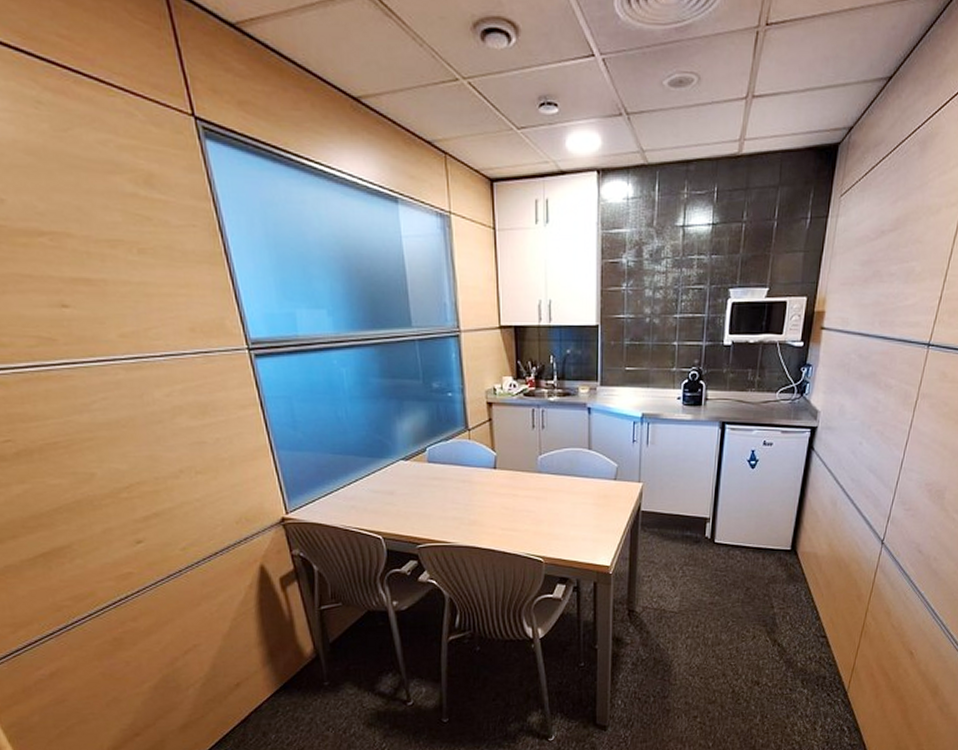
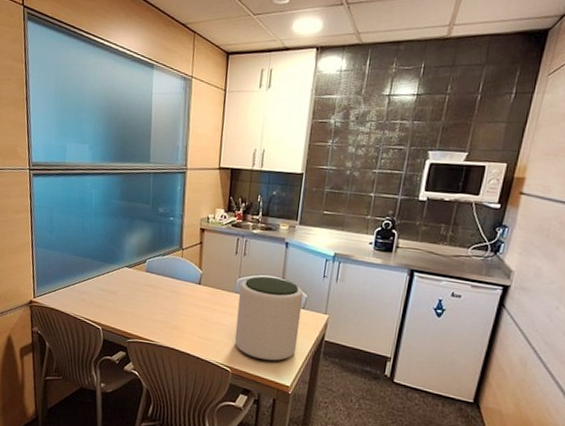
plant pot: none [542,450,614,543] -> present [234,276,304,361]

